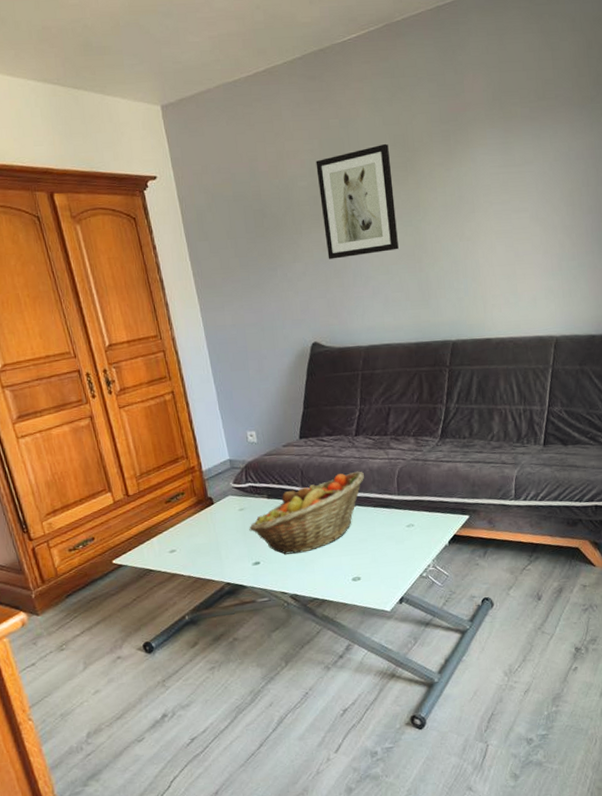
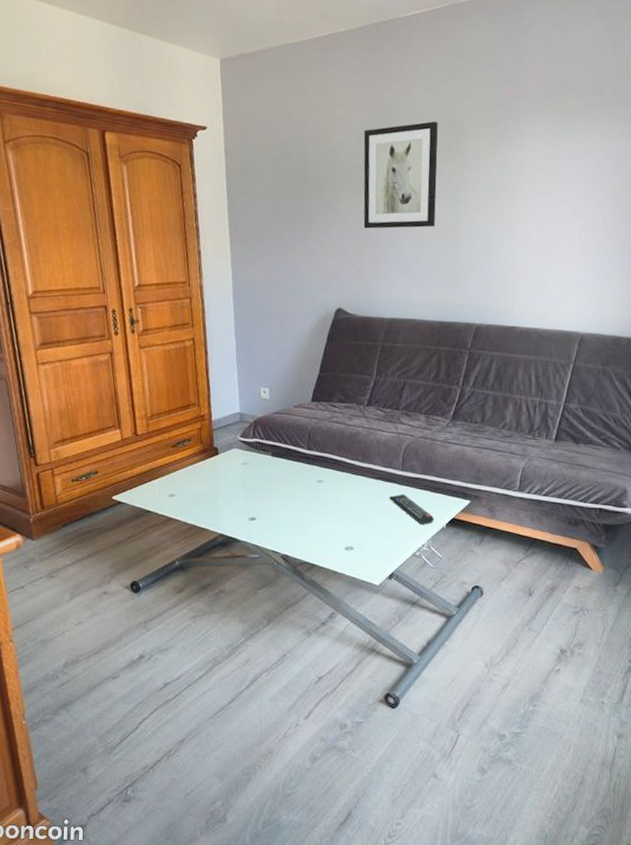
fruit basket: present [249,471,364,555] -> none [250,441,370,515]
remote control: none [389,518,436,546] -> present [389,494,434,525]

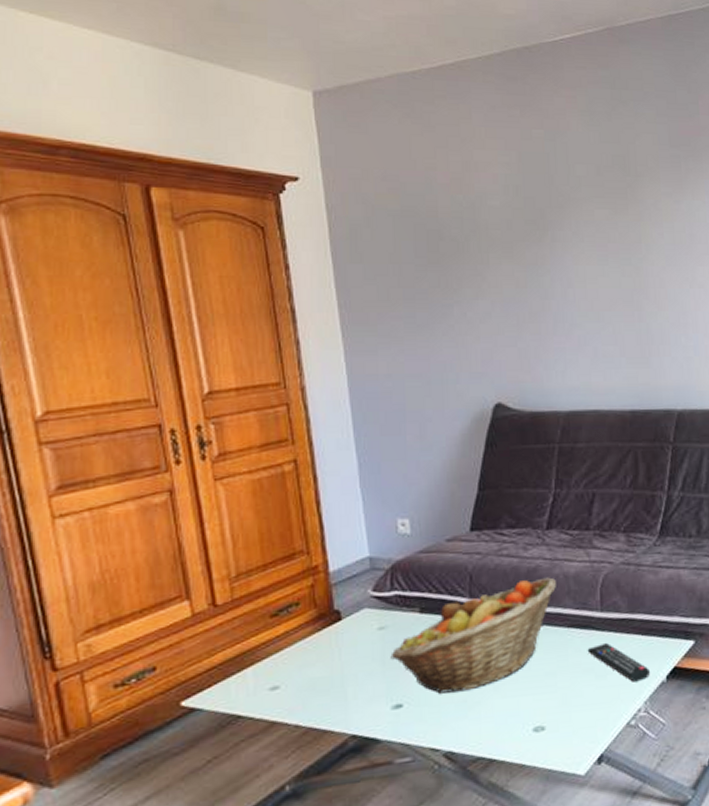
fruit basket: none [250,441,370,515] -> present [390,577,556,694]
wall art: present [363,121,438,229] -> none [512,164,613,299]

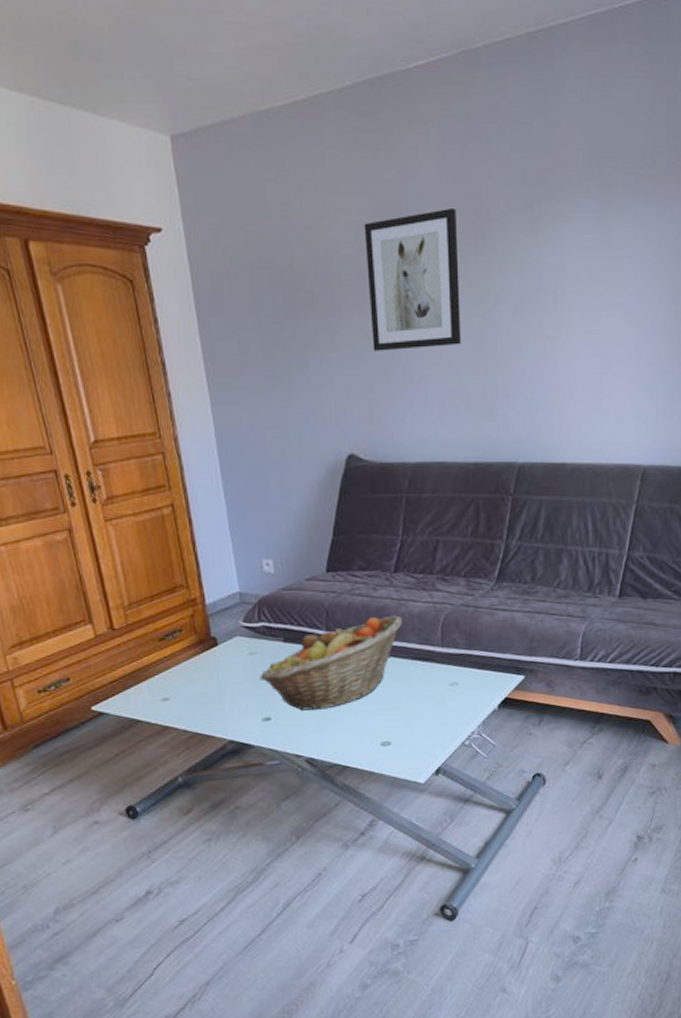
wall art: none [512,164,613,299] -> present [364,207,461,351]
remote control: present [587,643,650,682] -> none [428,675,483,709]

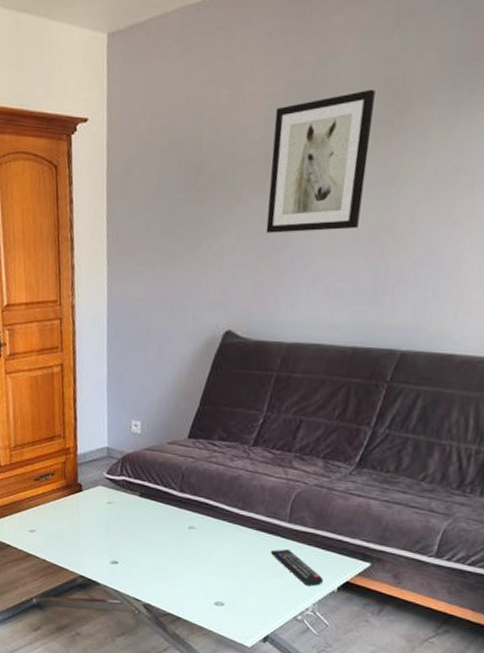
fruit basket: present [260,615,402,711] -> none [113,485,253,563]
remote control: none [428,675,483,709] -> present [270,549,323,587]

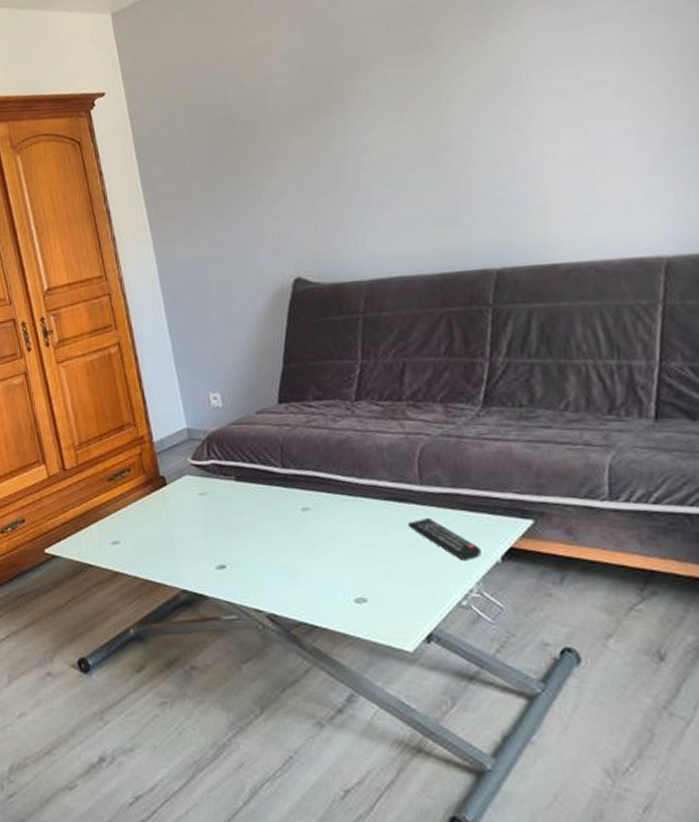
wall art: present [265,89,376,233] -> none [297,20,412,172]

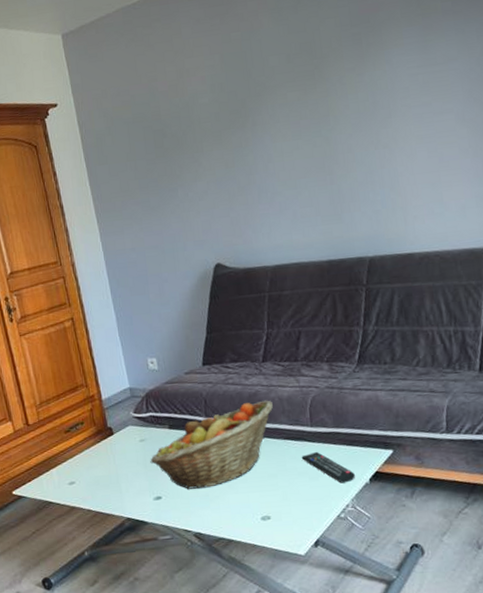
fruit basket: none [211,449,370,558] -> present [150,400,273,489]

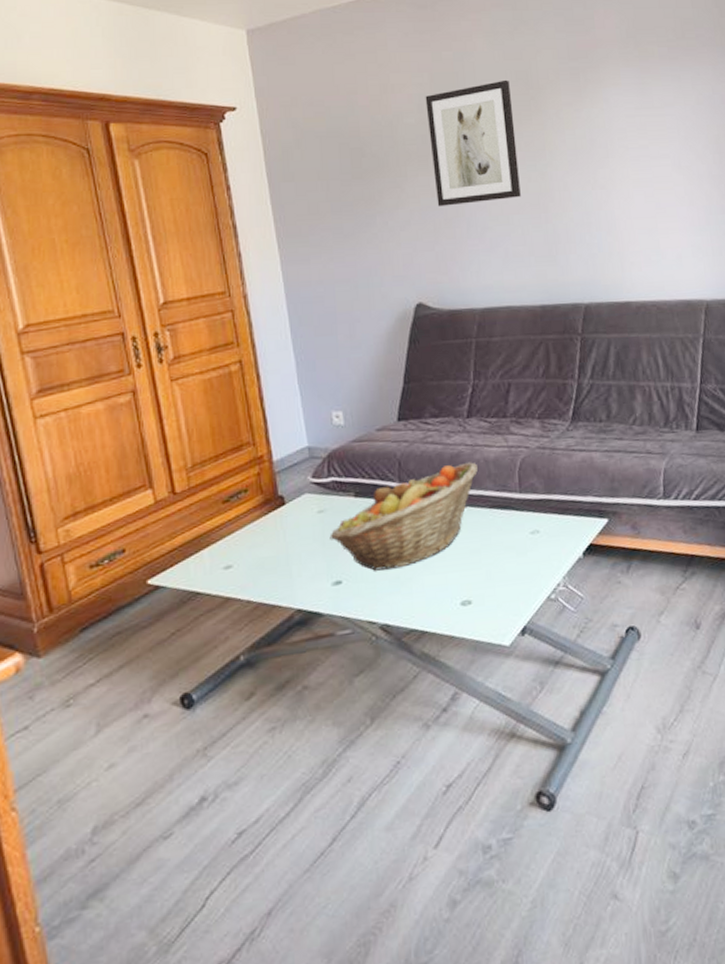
wall art: none [217,52,307,177] -> present [425,79,521,207]
remote control: present [301,452,355,483] -> none [508,522,567,559]

